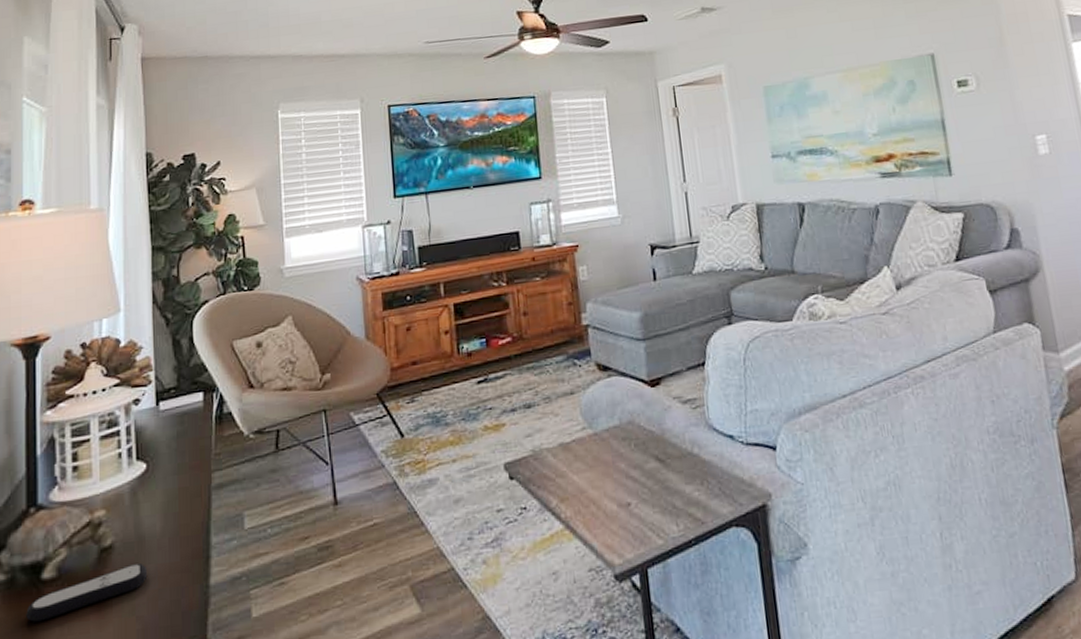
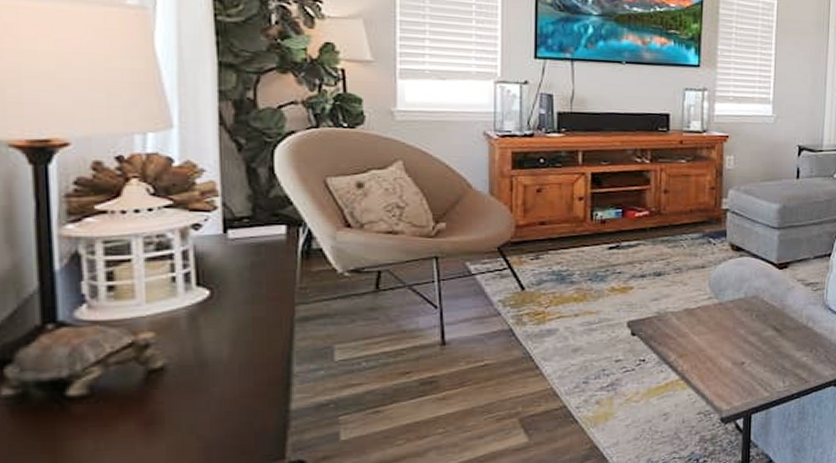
remote control: present [26,562,148,622] -> none [46,385,211,437]

